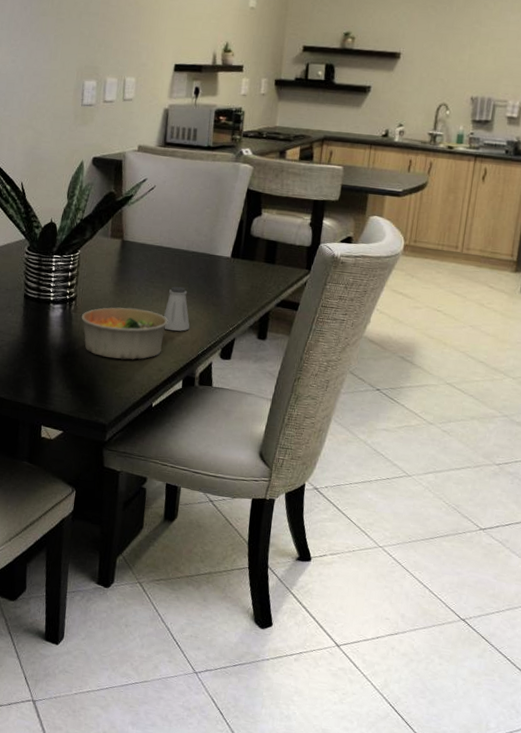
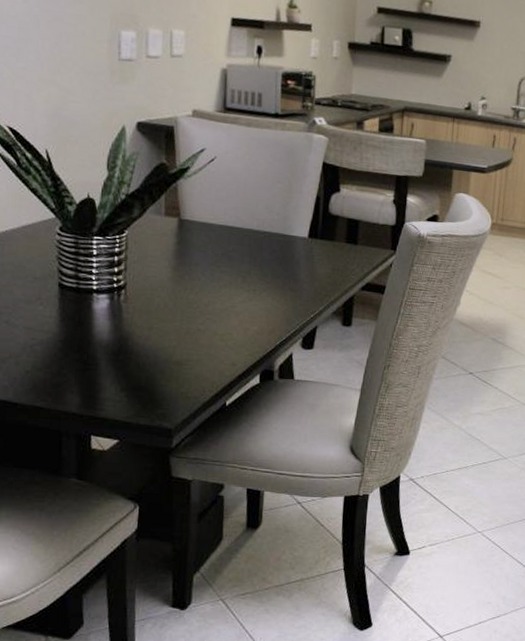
bowl: present [81,307,168,360] -> none [133,295,239,355]
saltshaker: present [163,286,190,331] -> none [233,271,266,321]

